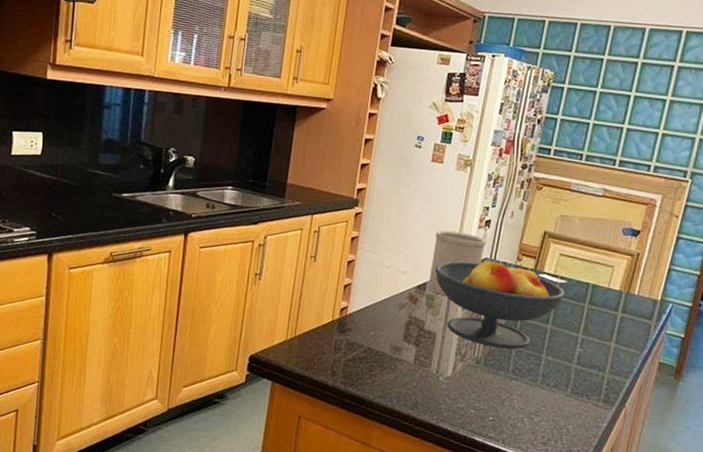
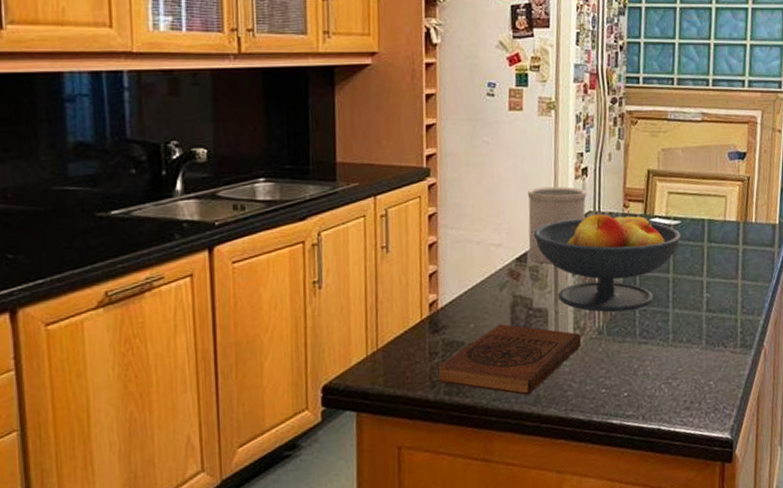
book: none [337,337,461,400] -> present [437,324,581,395]

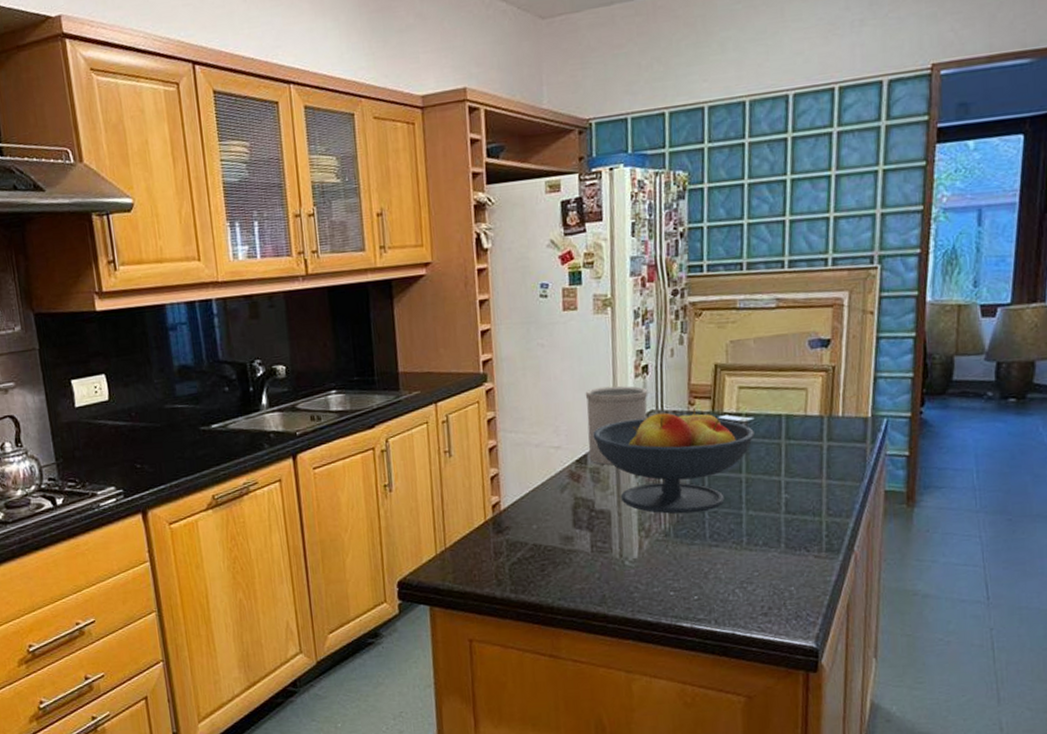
book: present [437,324,581,395] -> none [503,525,647,595]

